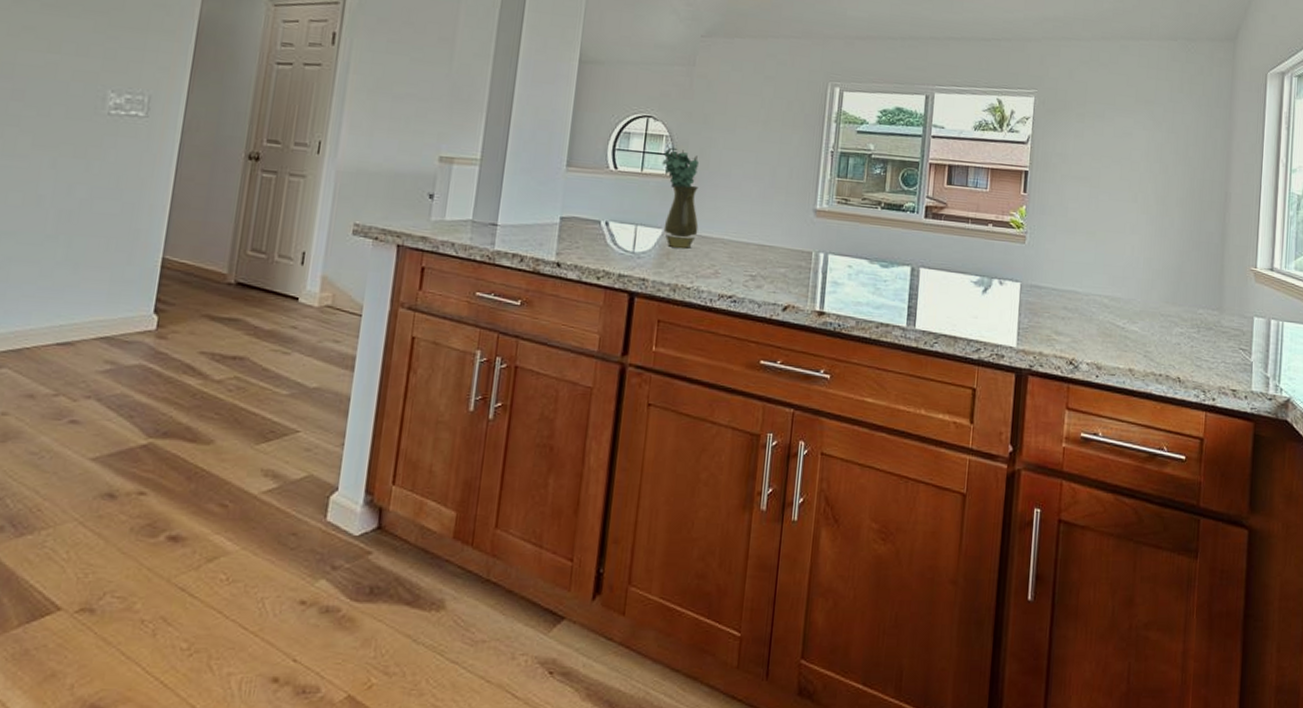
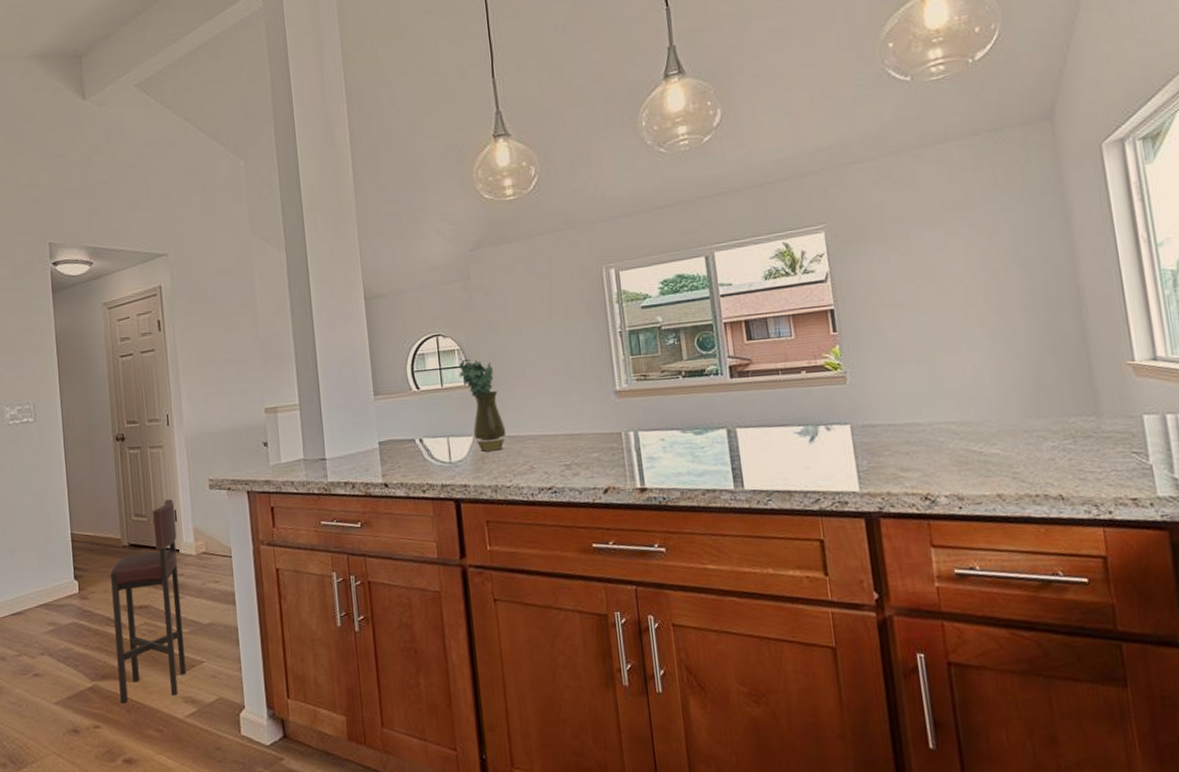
bar stool: none [180,238,305,469] -> present [110,499,187,704]

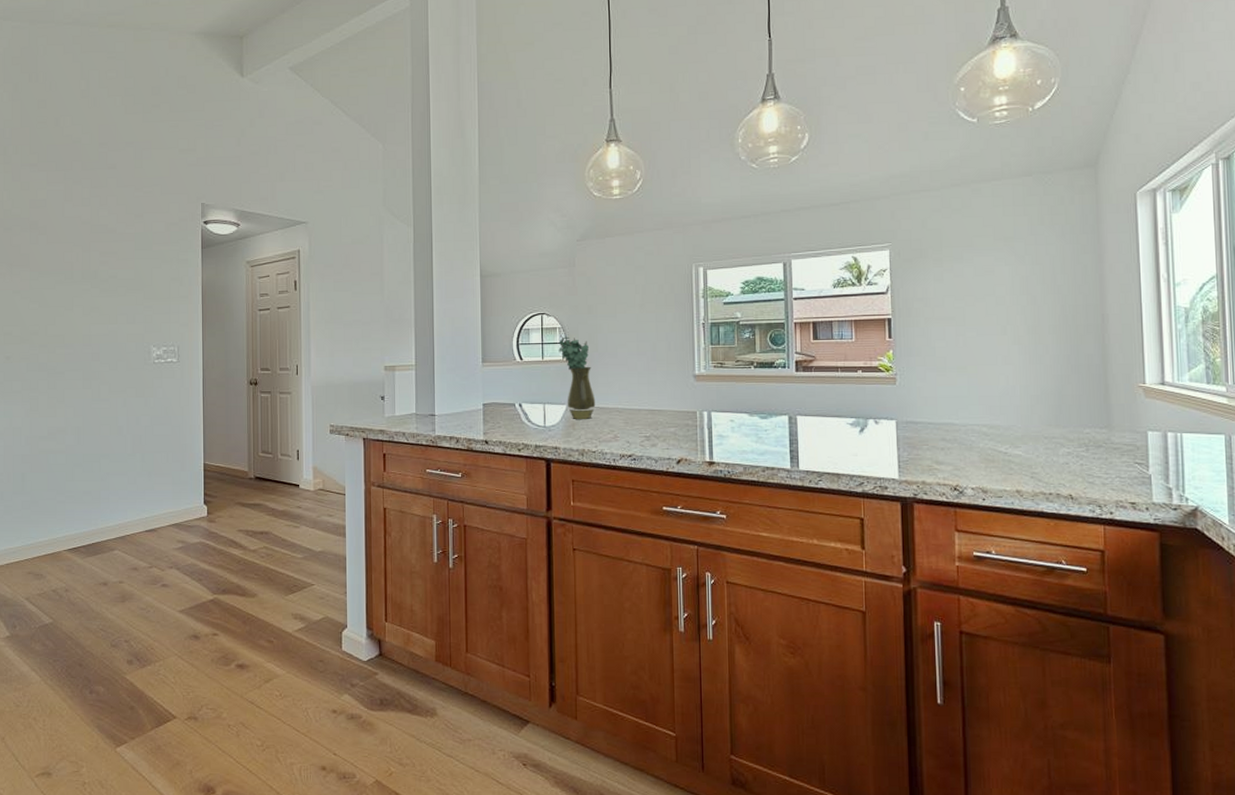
bar stool: present [110,499,187,704] -> none [237,440,298,616]

